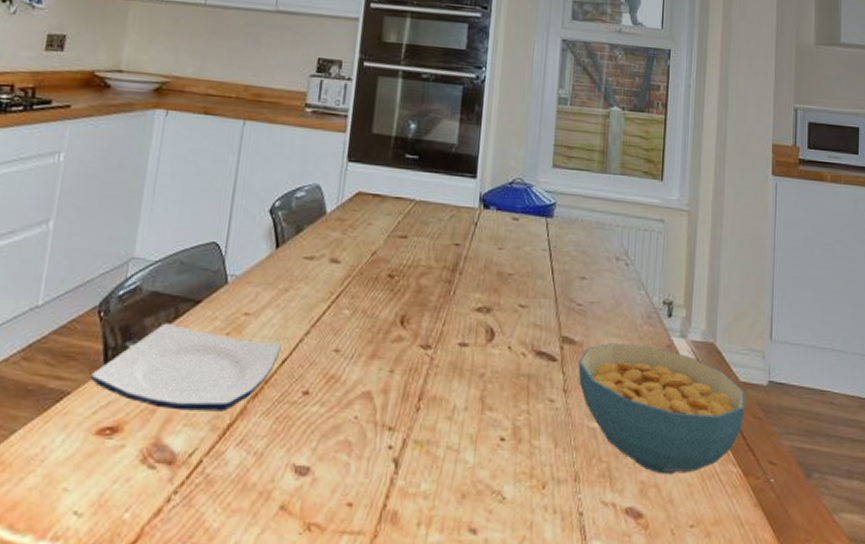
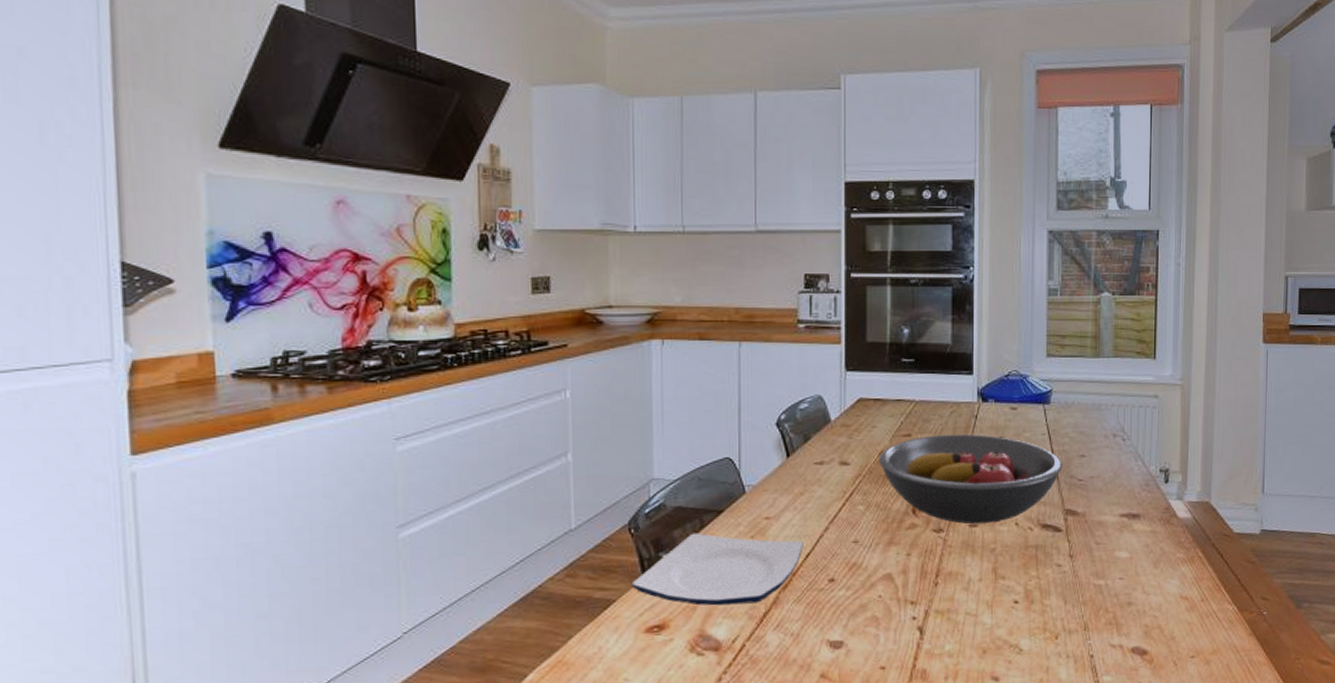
fruit bowl: none [371,239,562,344] -> present [879,434,1063,525]
cereal bowl: present [578,342,745,475] -> none [1082,509,1239,618]

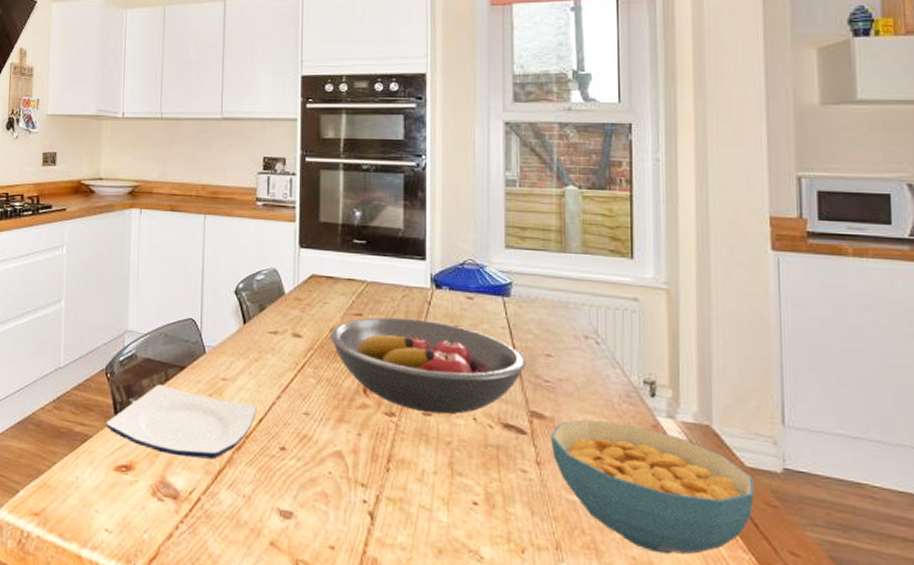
cereal bowl: none [1082,509,1239,618] -> present [550,419,754,555]

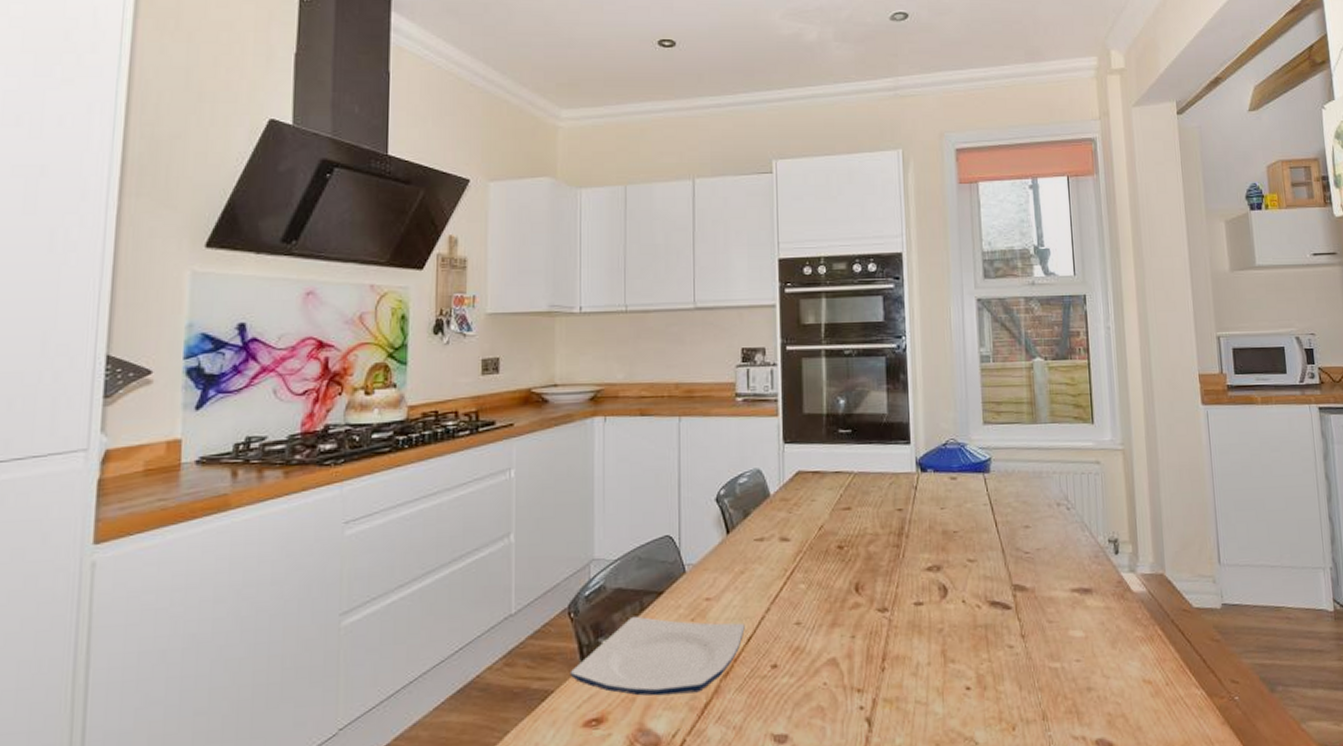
fruit bowl: present [331,317,526,415] -> none [819,506,1007,603]
cereal bowl: present [550,419,754,555] -> none [1032,583,1202,705]

